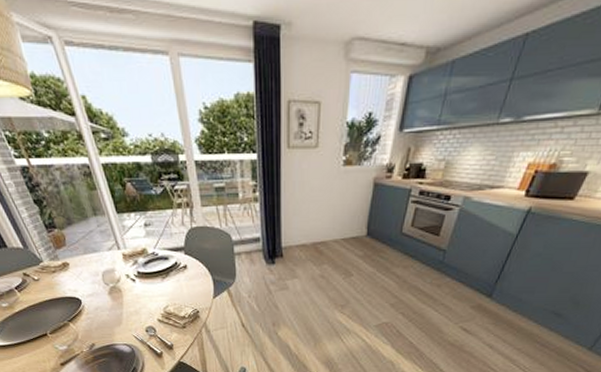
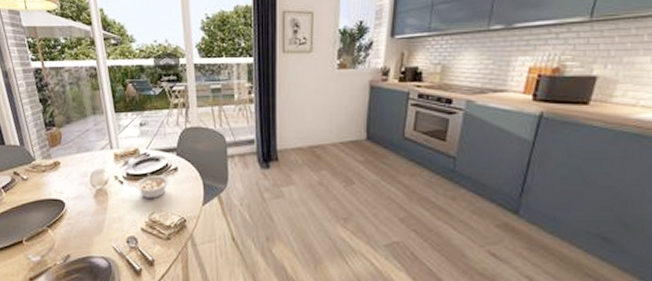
legume: none [148,269,180,294] -> present [136,171,169,199]

